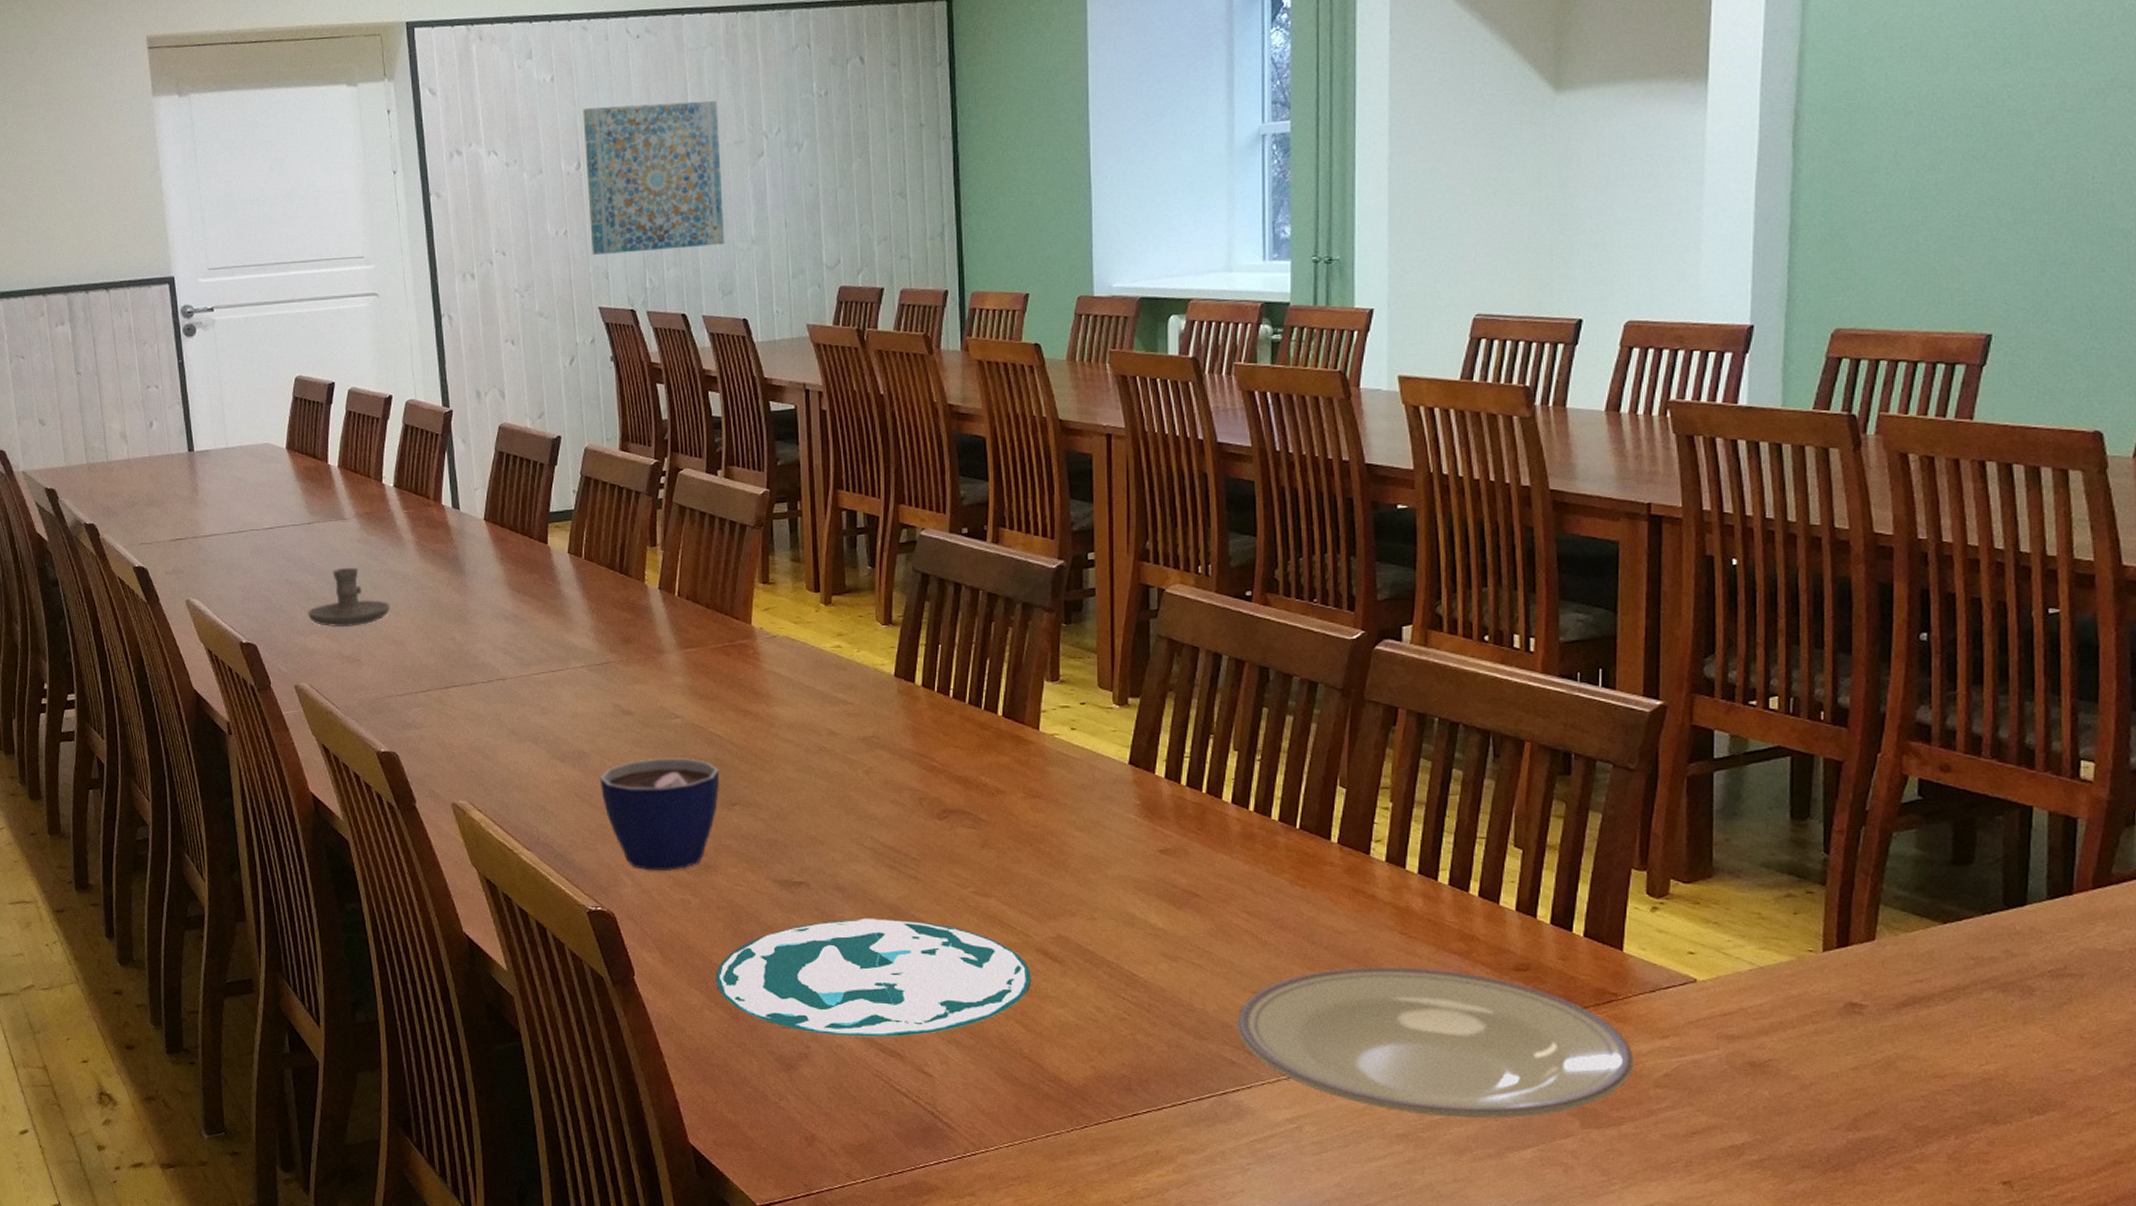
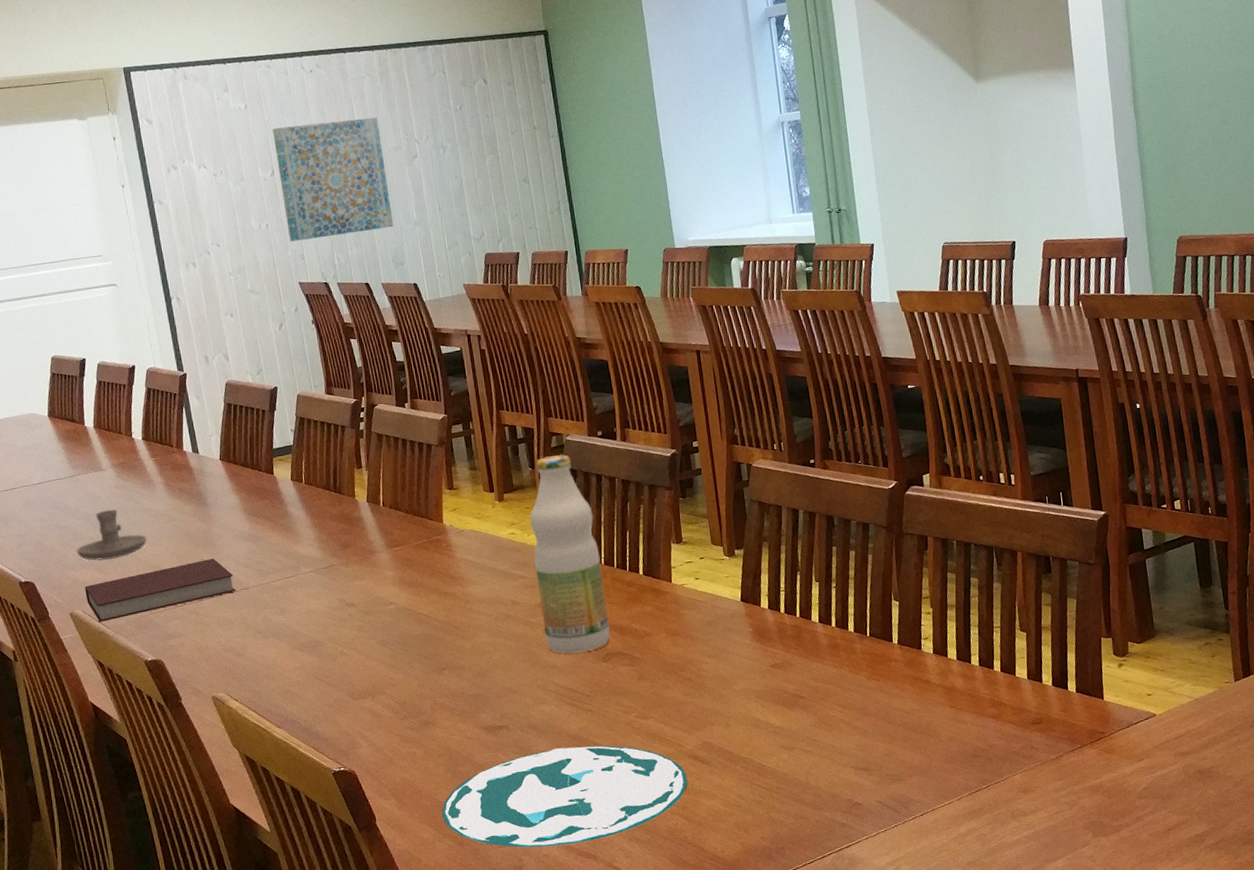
notebook: none [314,638,491,700] -> present [84,558,236,622]
cup: present [599,758,720,871] -> none [333,636,431,733]
bottle: none [863,552,950,805] -> present [530,454,610,654]
plate: present [1235,966,1634,1119] -> none [841,730,1123,845]

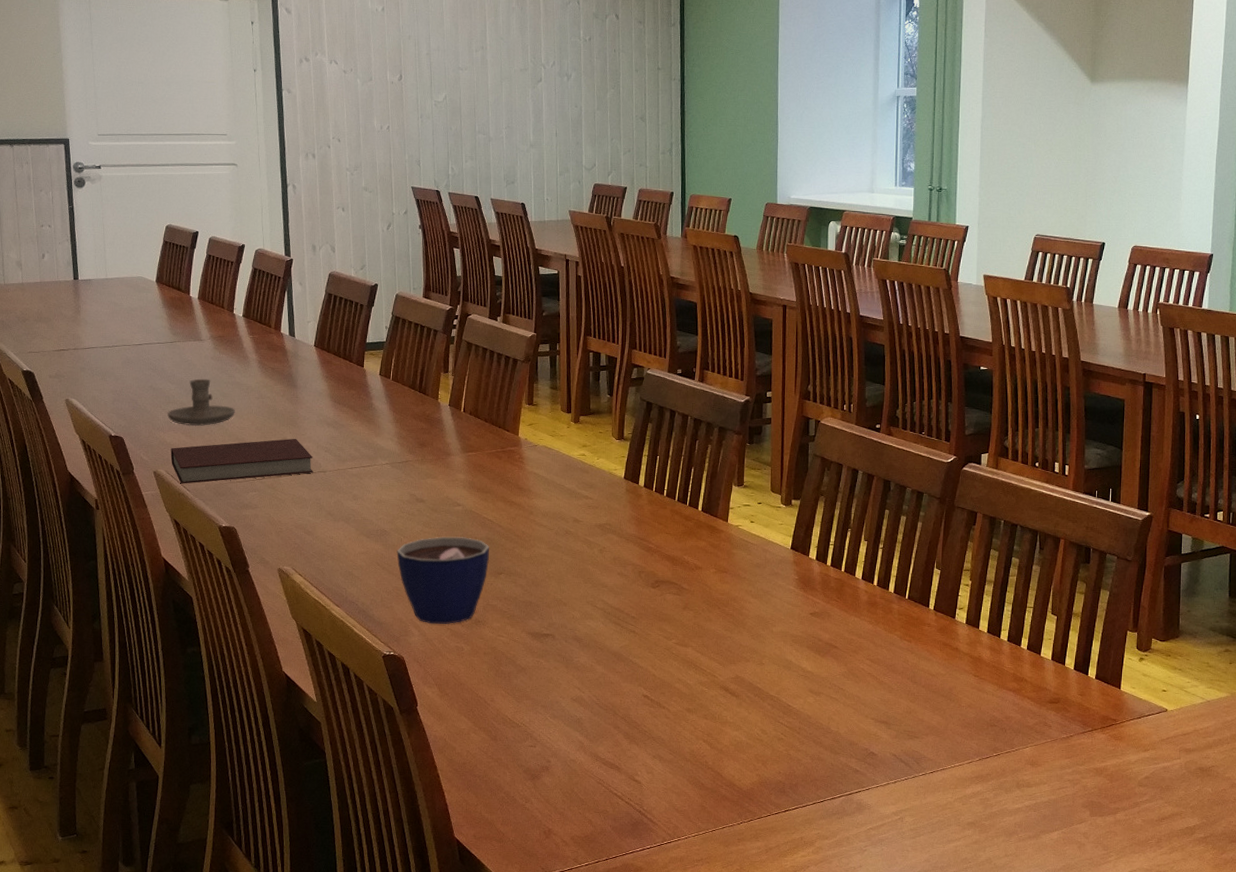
wall art: present [272,117,394,242] -> none [405,34,510,147]
cup: none [333,636,431,733] -> present [396,536,490,624]
plate: present [442,745,687,848] -> none [480,663,715,754]
bottle: present [530,454,610,654] -> none [600,386,664,576]

